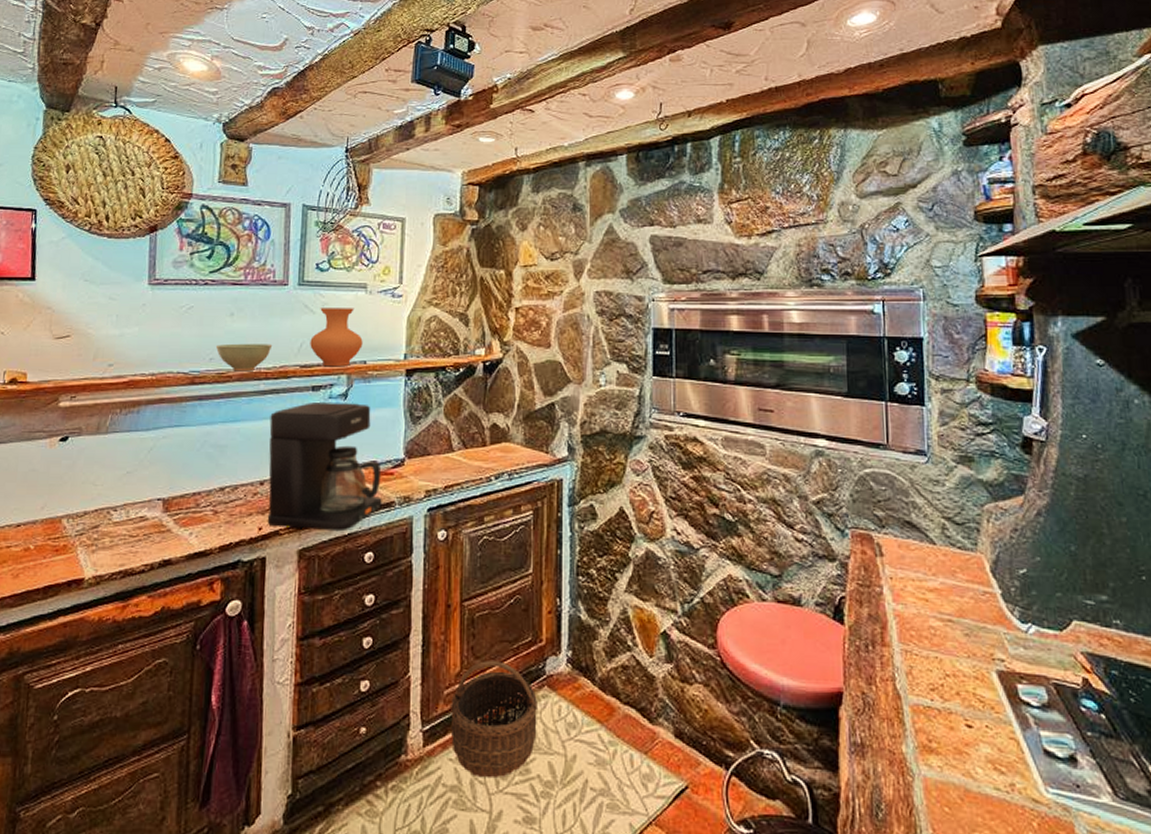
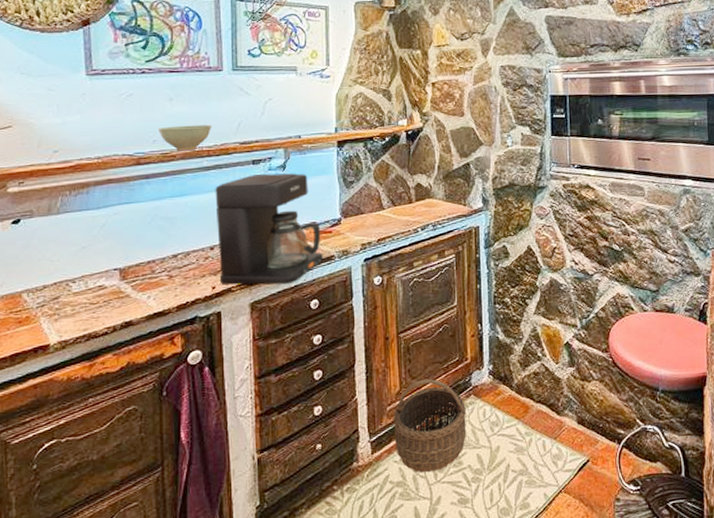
vase: present [310,308,363,367] -> none [247,89,296,143]

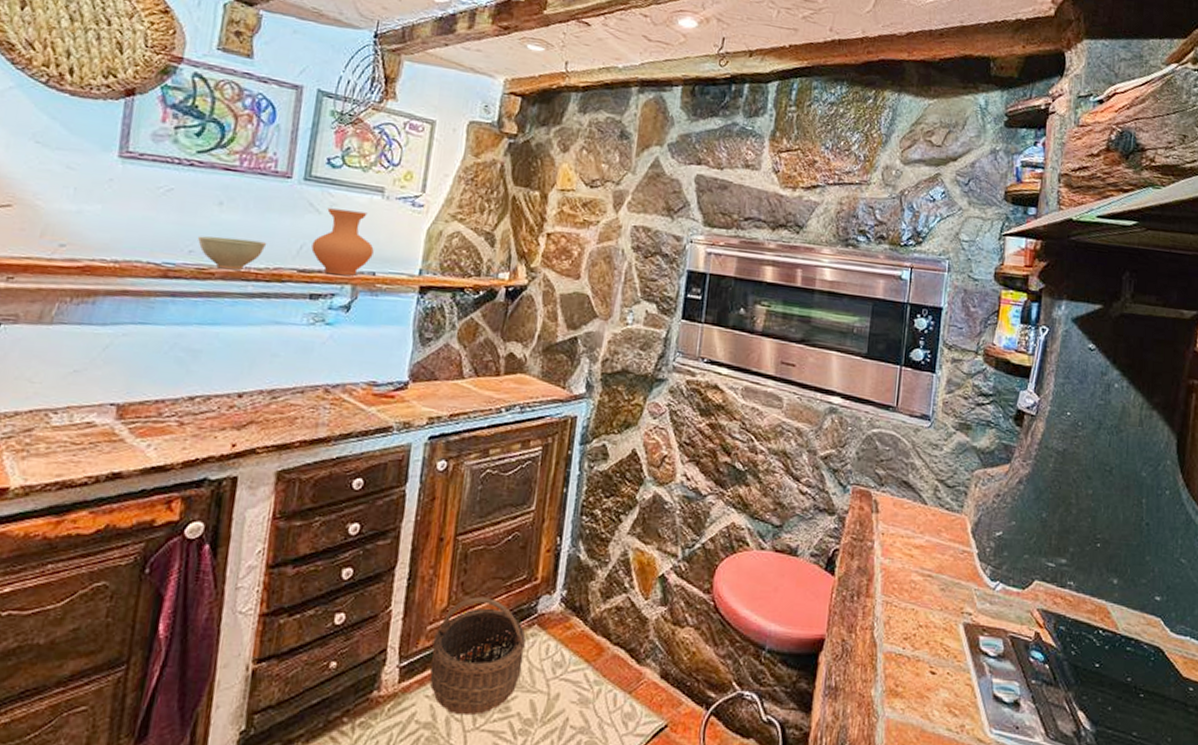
coffee maker: present [215,173,323,285] -> none [242,311,381,455]
vase: none [247,89,296,143] -> present [311,208,374,276]

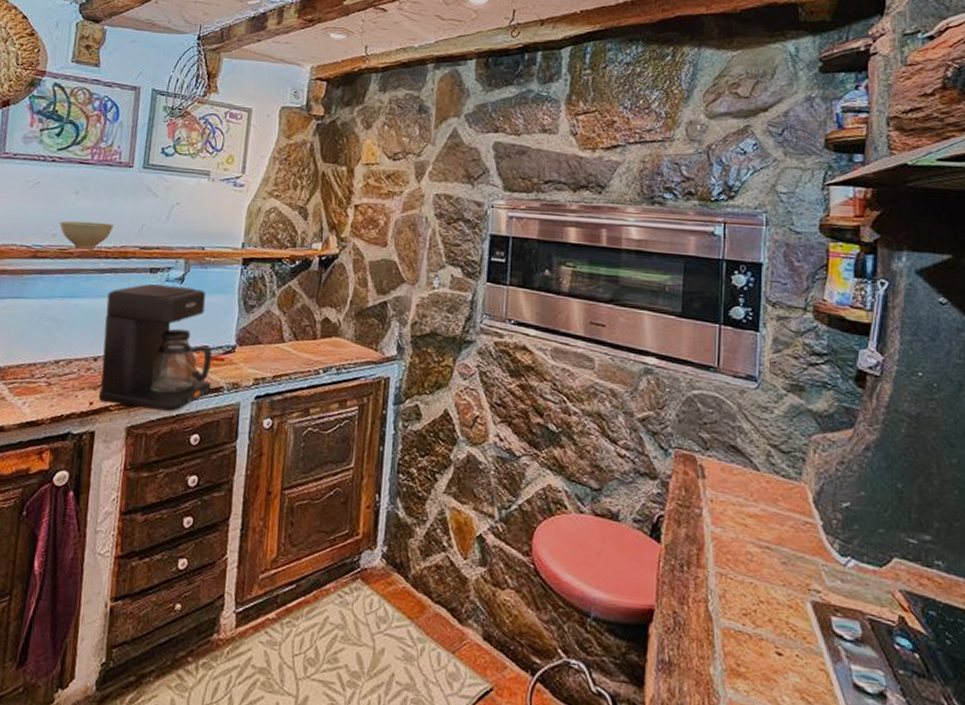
coffee maker: none [242,311,381,455] -> present [98,284,213,413]
vase: present [311,208,374,276] -> none [150,192,203,251]
wicker basket: present [429,597,526,716] -> none [263,549,351,664]

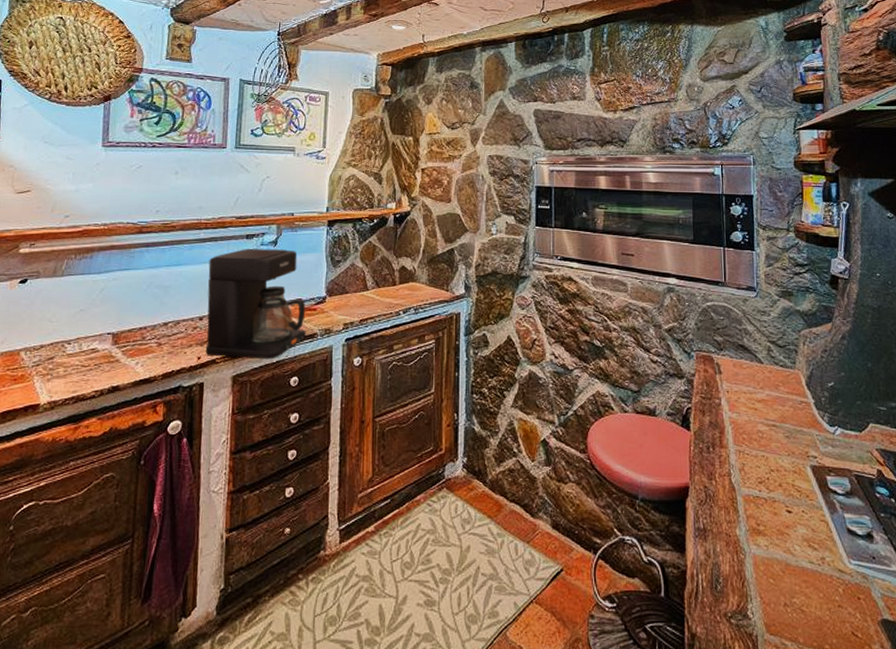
bowl: present [59,221,115,250] -> none [161,198,212,222]

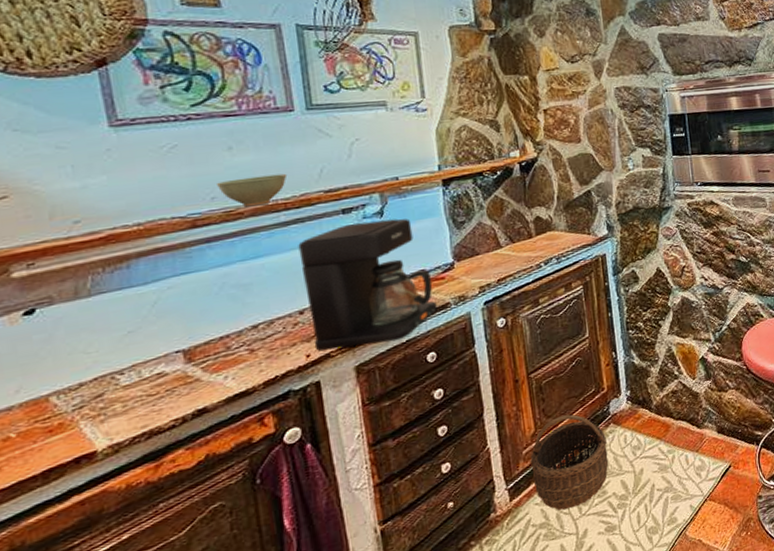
bowl: none [161,198,212,222] -> present [215,173,288,207]
wicker basket: none [363,468,439,569] -> present [530,414,609,511]

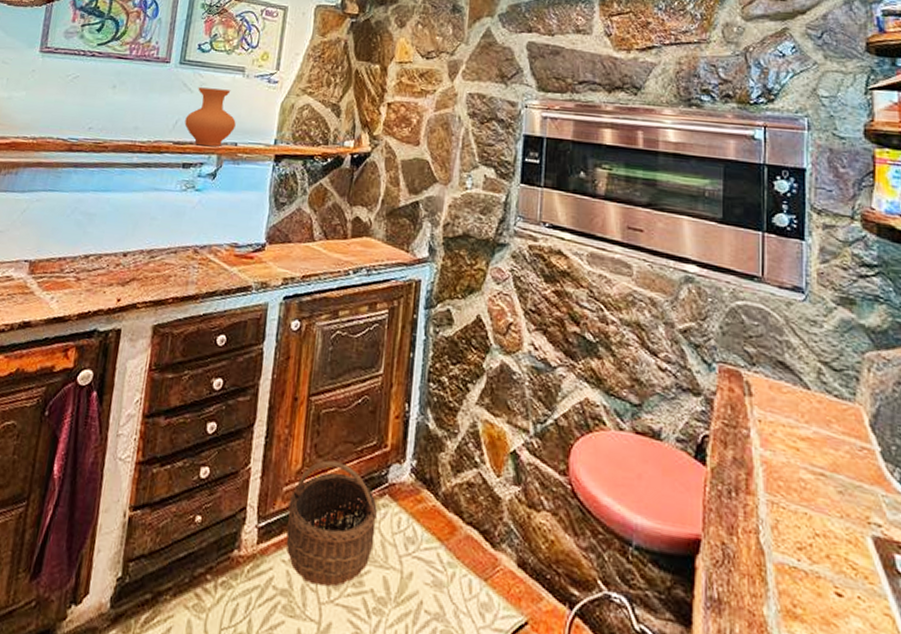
bowl: present [215,173,288,207] -> none [95,115,149,144]
coffee maker: present [298,219,438,351] -> none [126,179,242,312]
vase: none [331,127,392,189] -> present [185,87,236,147]

